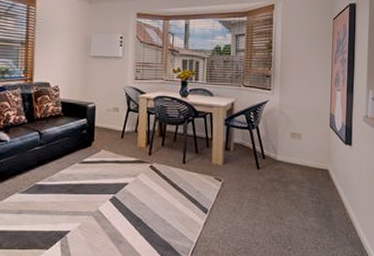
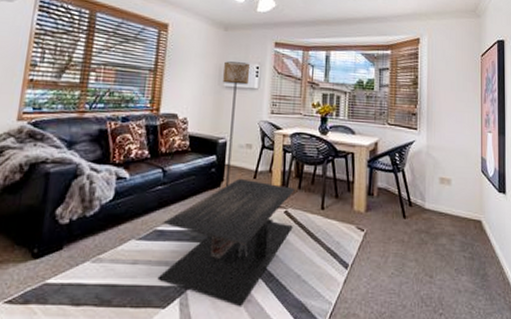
coffee table: none [40,138,159,247] -> present [157,178,295,307]
floor lamp: none [90,32,115,146] -> present [223,61,251,186]

